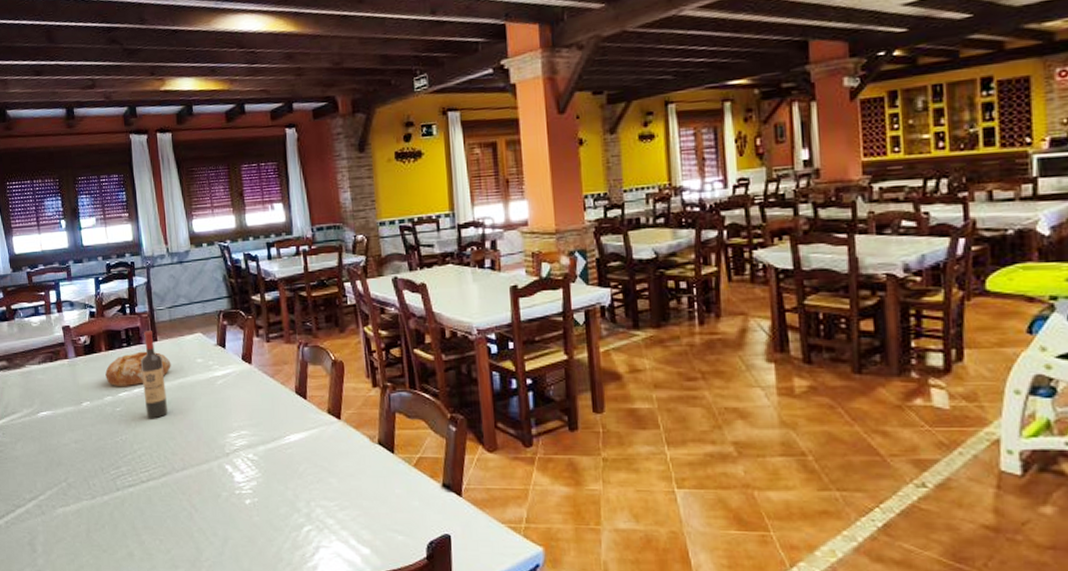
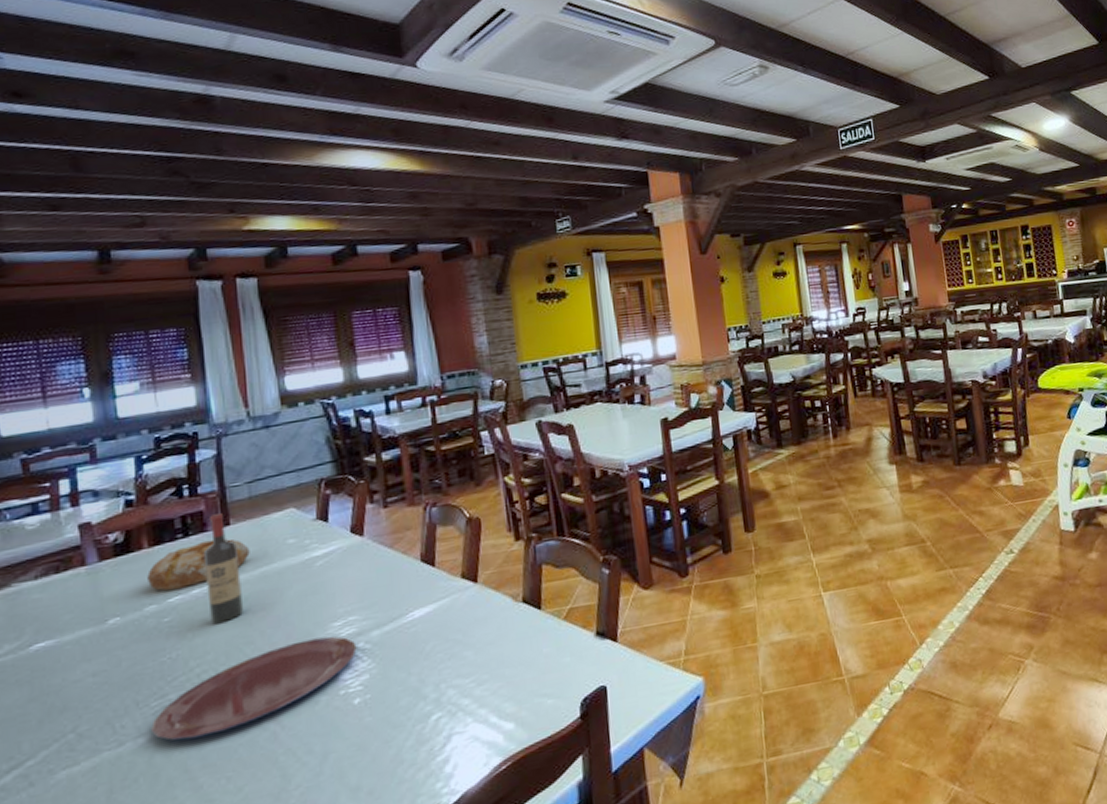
plate: none [111,444,248,505] -> present [151,636,357,741]

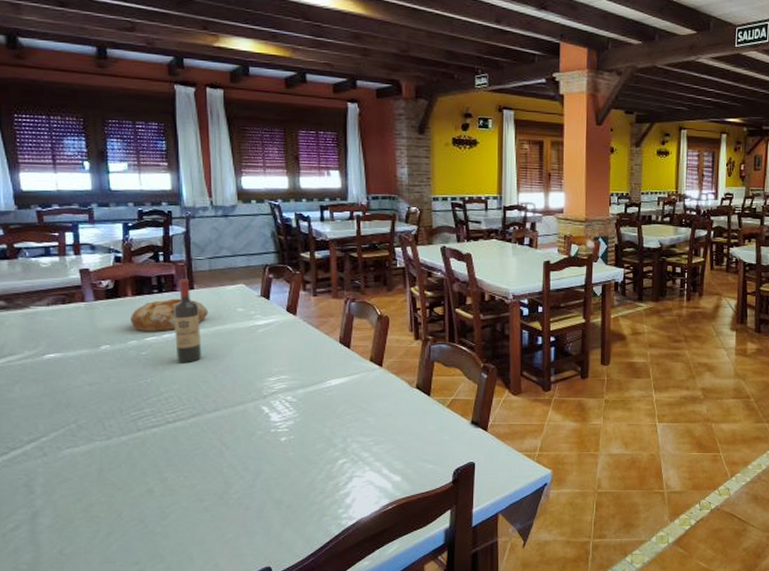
plate: present [151,636,357,741] -> none [131,387,286,444]

